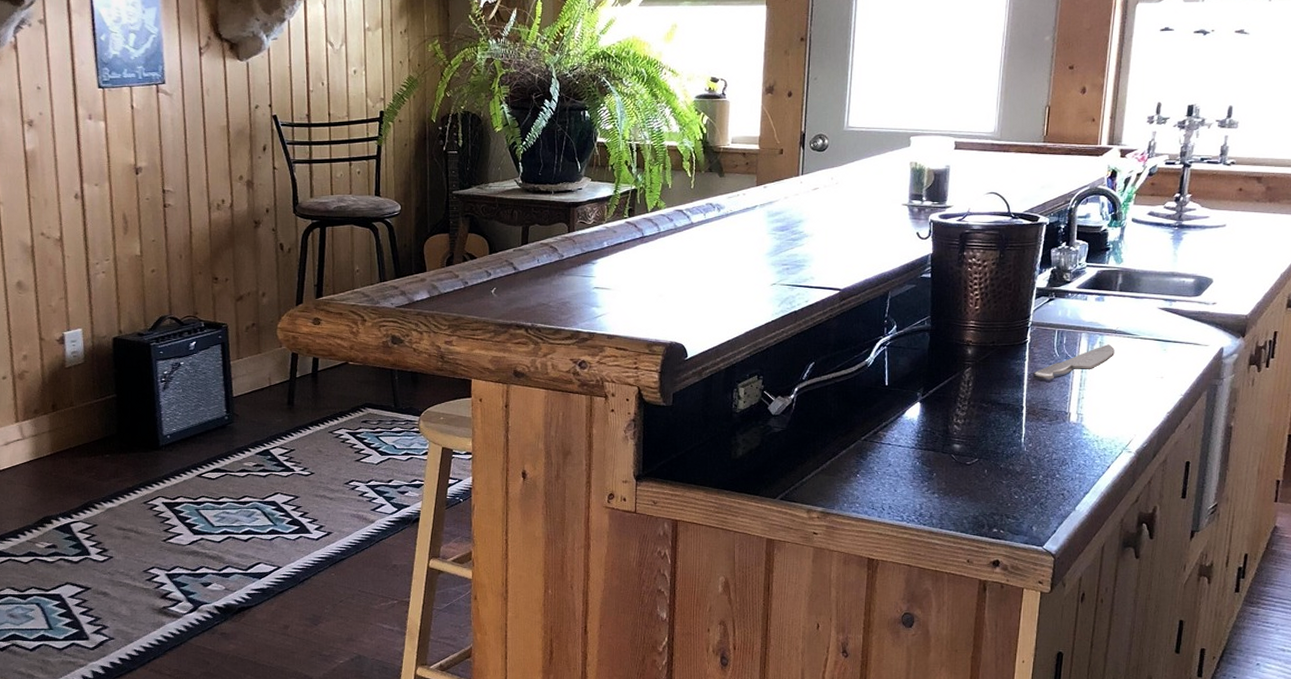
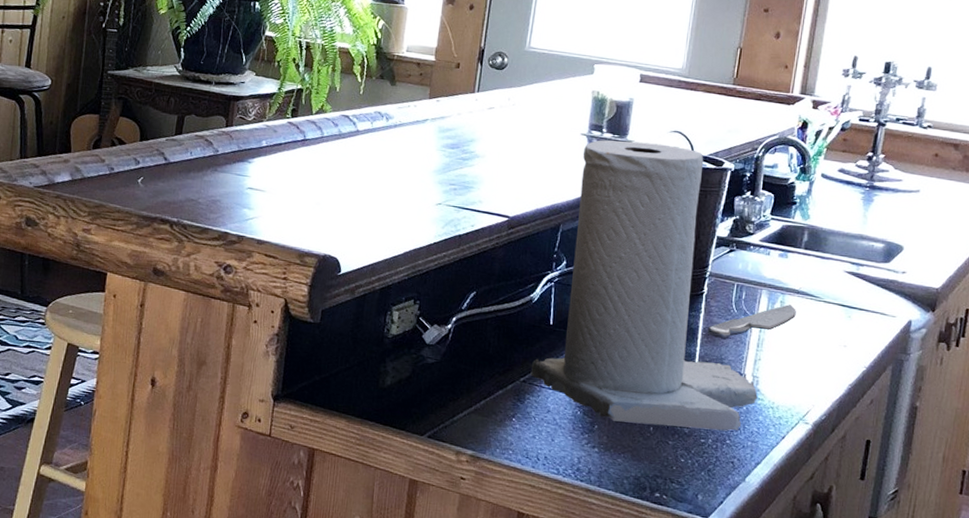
paper towel: none [870,206,1083,468] -> present [530,140,758,431]

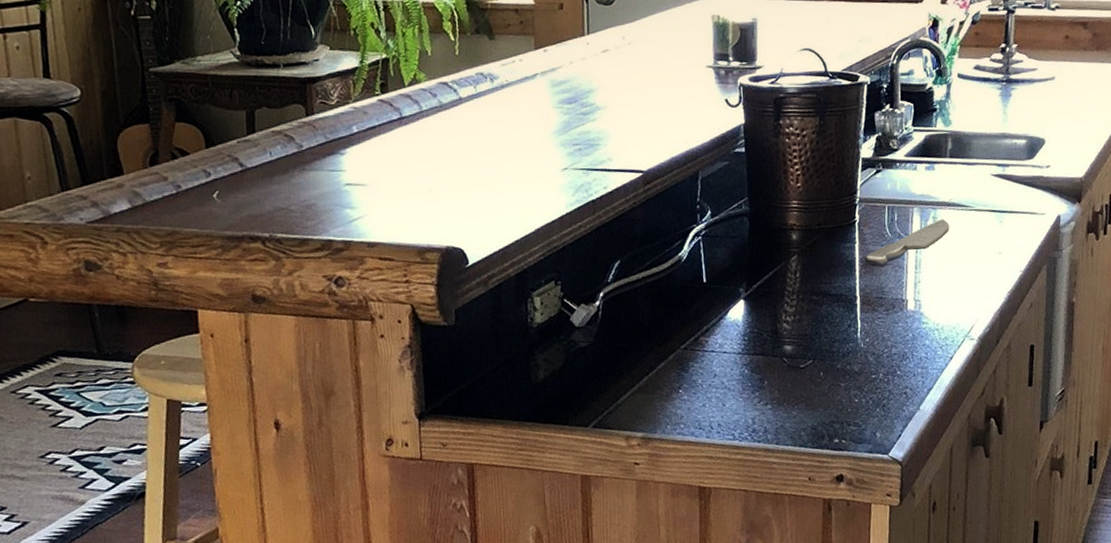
paper towel: present [530,140,758,431] -> none [690,65,922,373]

